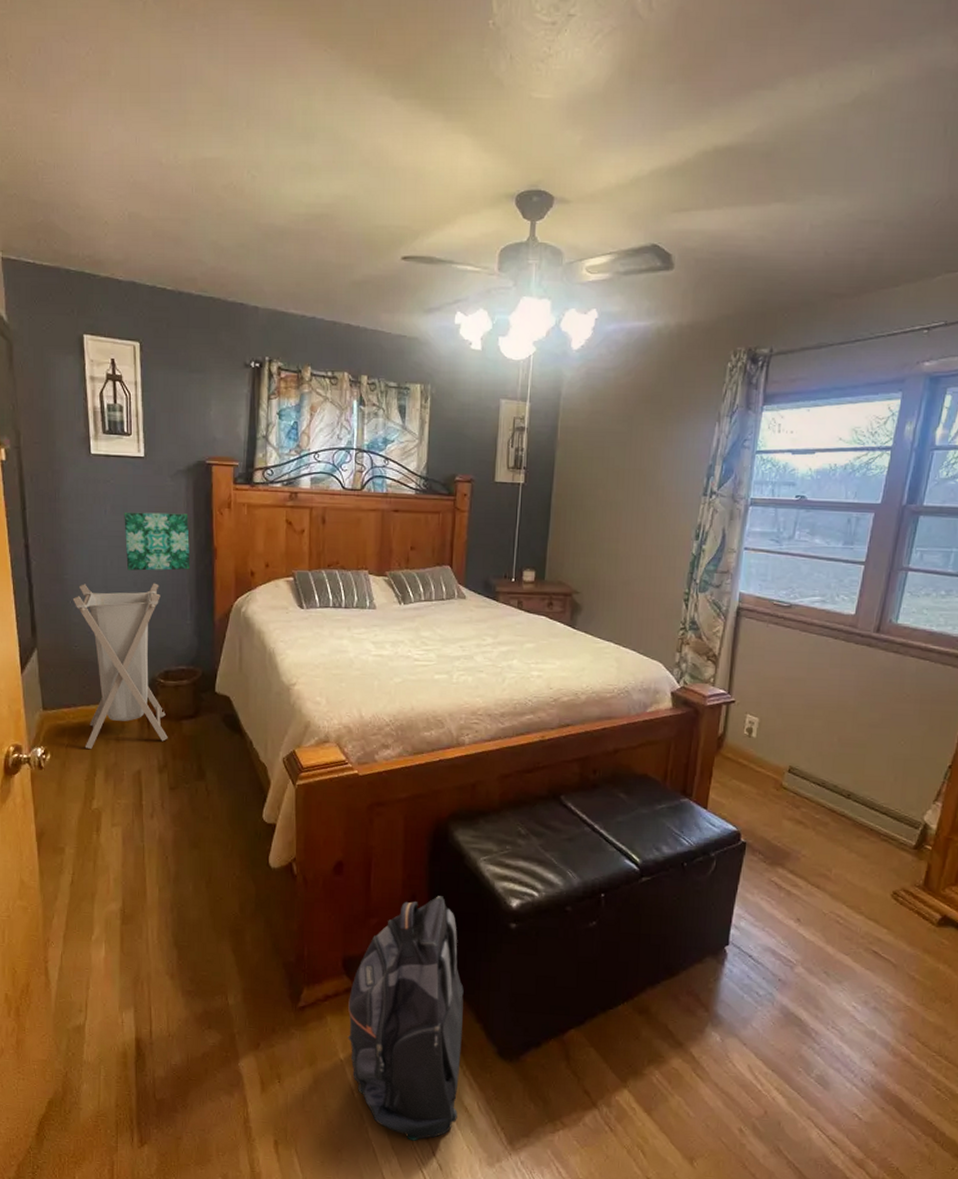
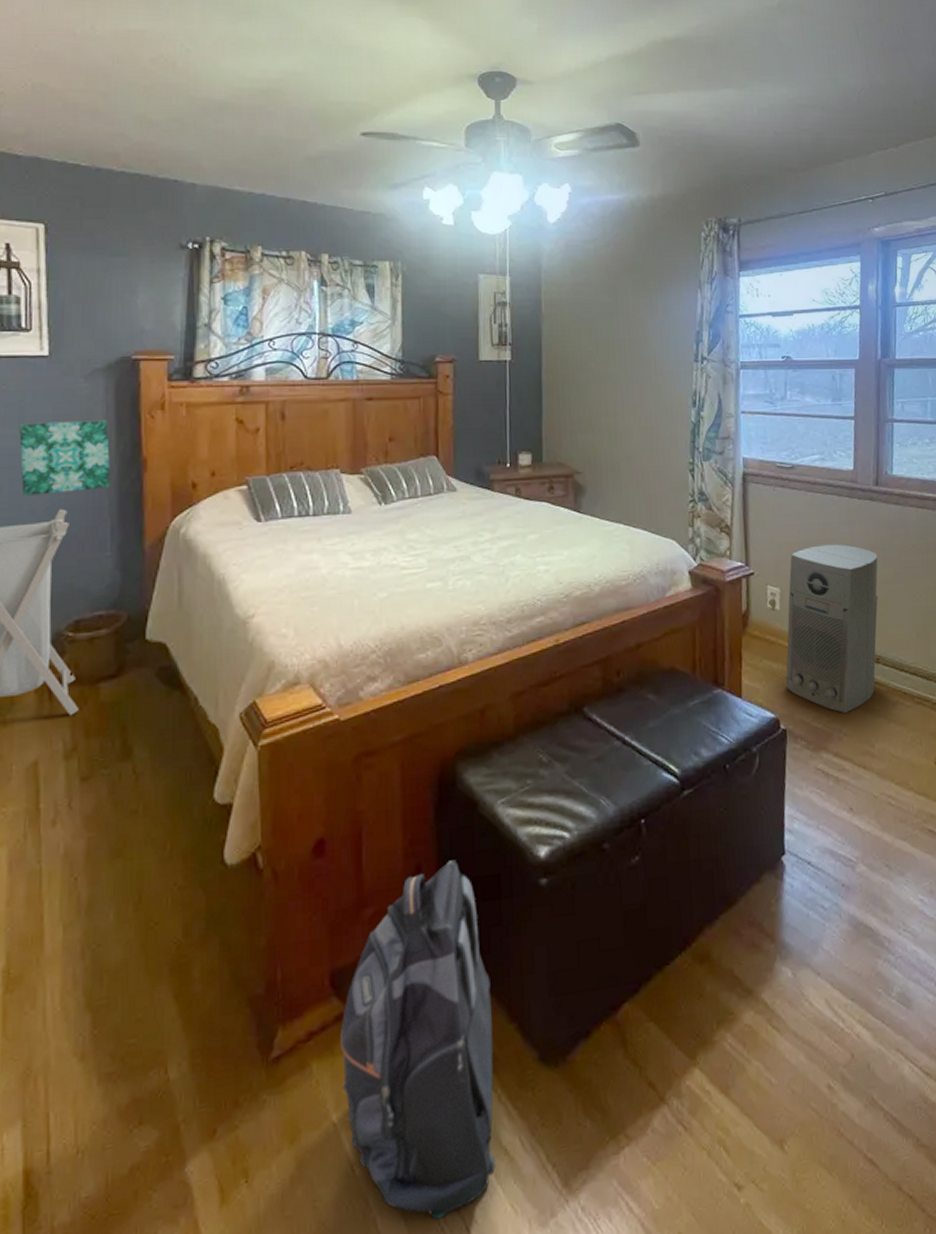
air purifier: none [751,683,866,838] -> present [785,544,878,714]

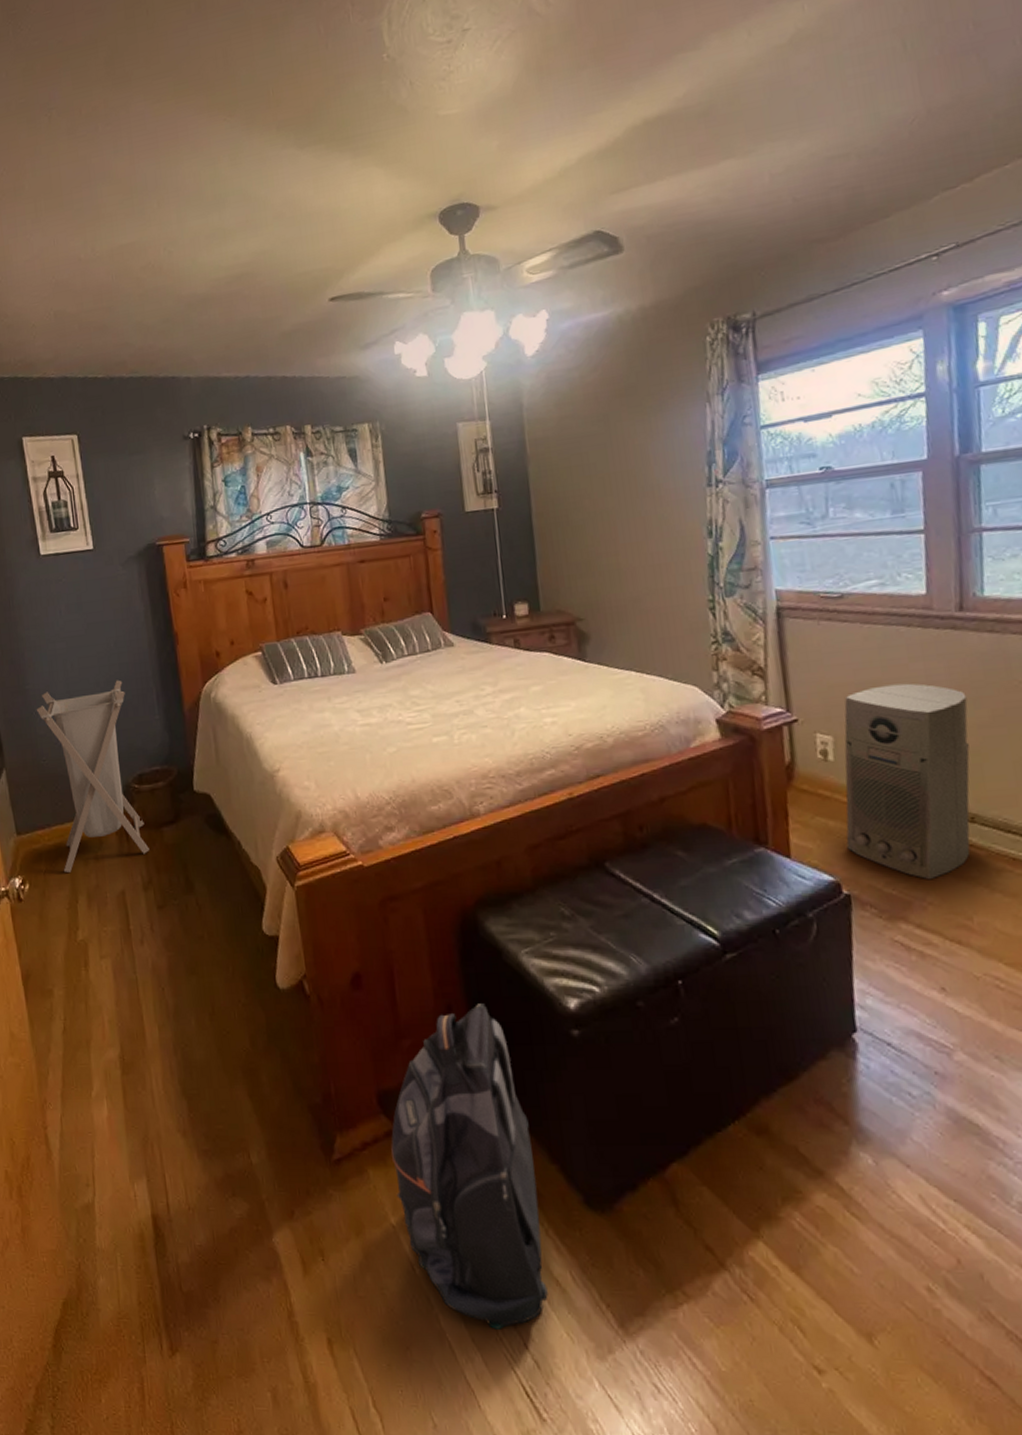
wall art: present [19,420,111,496] -> none [79,601,153,671]

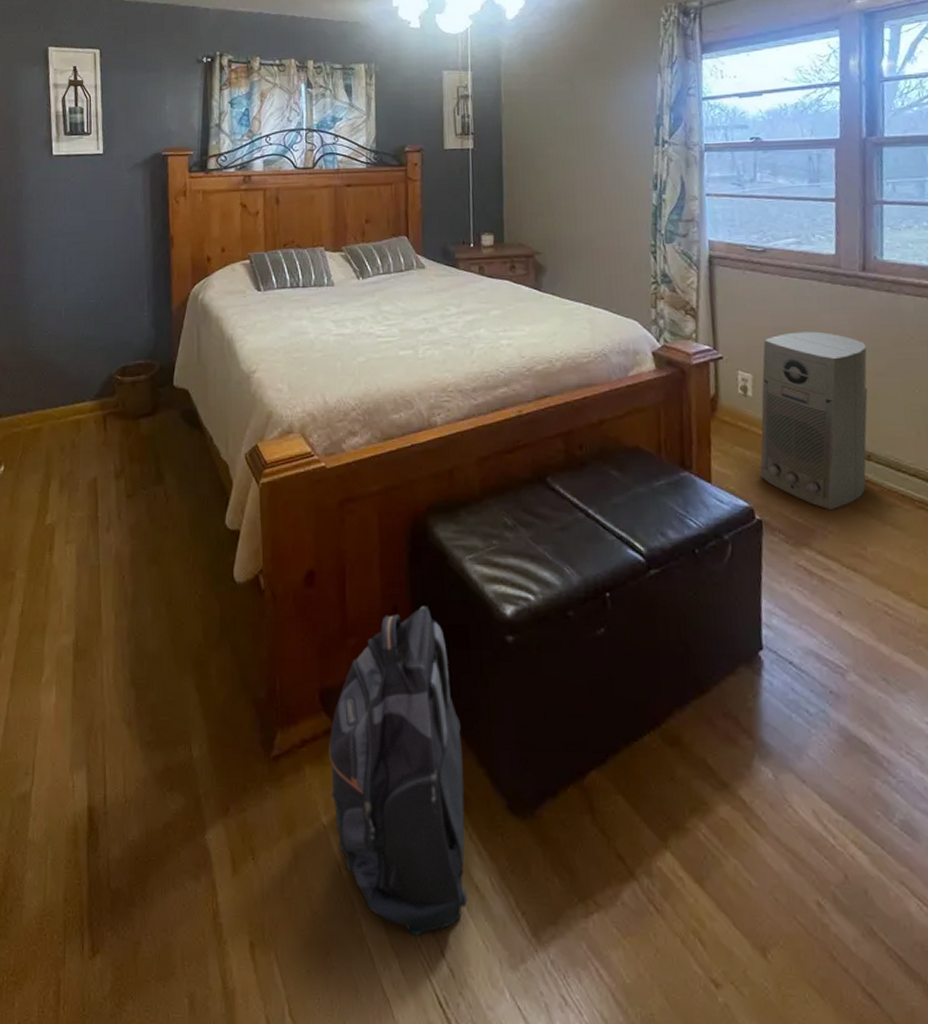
laundry hamper: present [36,680,150,873] -> none [31,276,125,457]

